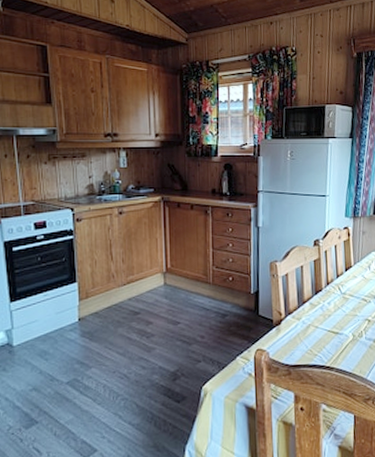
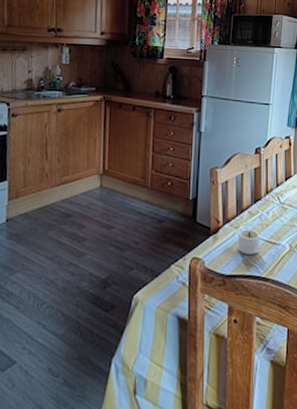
candle: none [300,320,323,346] -> present [238,229,260,255]

